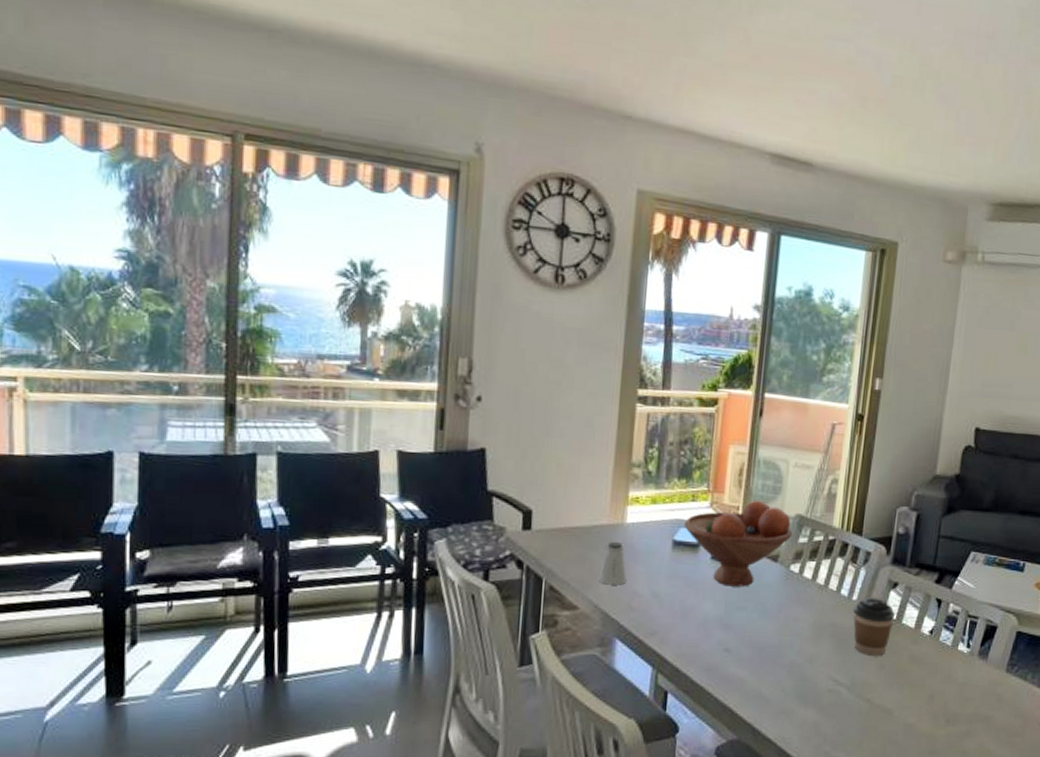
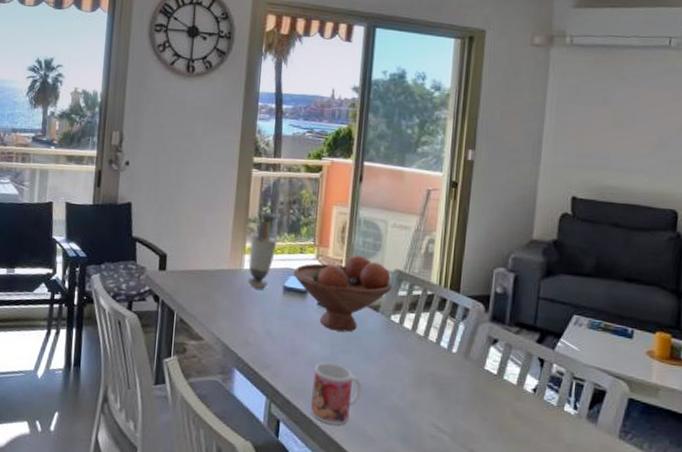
saltshaker: present [598,542,627,585] -> none [220,284,244,322]
vase: none [630,455,666,544] -> present [247,212,277,288]
mug: none [702,622,758,690] -> present [311,362,362,425]
coffee cup: present [853,597,895,656] -> none [453,351,496,408]

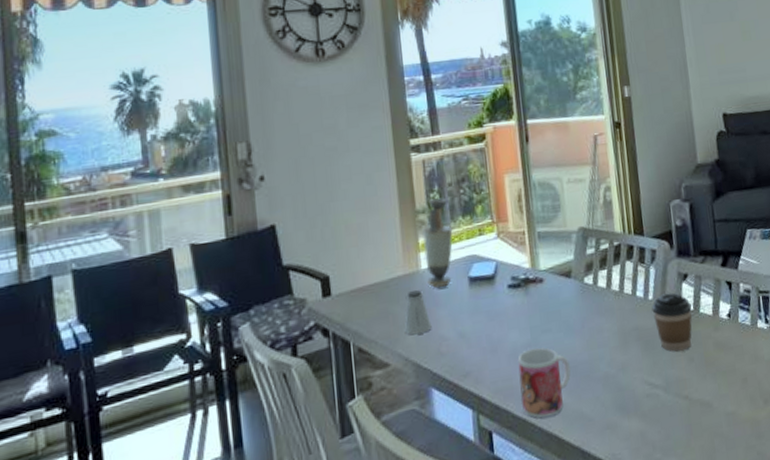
saltshaker: none [220,284,244,322] -> present [404,290,432,335]
fruit bowl: present [293,254,393,332] -> none [476,221,580,312]
coffee cup: none [453,351,496,408] -> present [651,292,692,352]

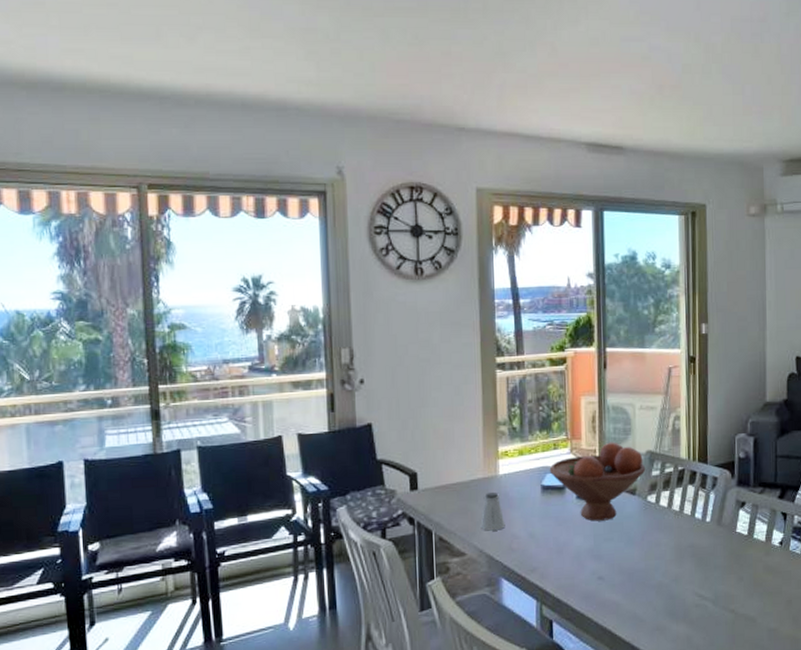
vase: present [422,198,453,288] -> none [502,413,530,492]
fruit bowl: none [476,221,580,312] -> present [549,442,646,521]
mug: present [517,348,571,419] -> none [580,553,628,614]
coffee cup: present [651,292,692,352] -> none [708,517,746,570]

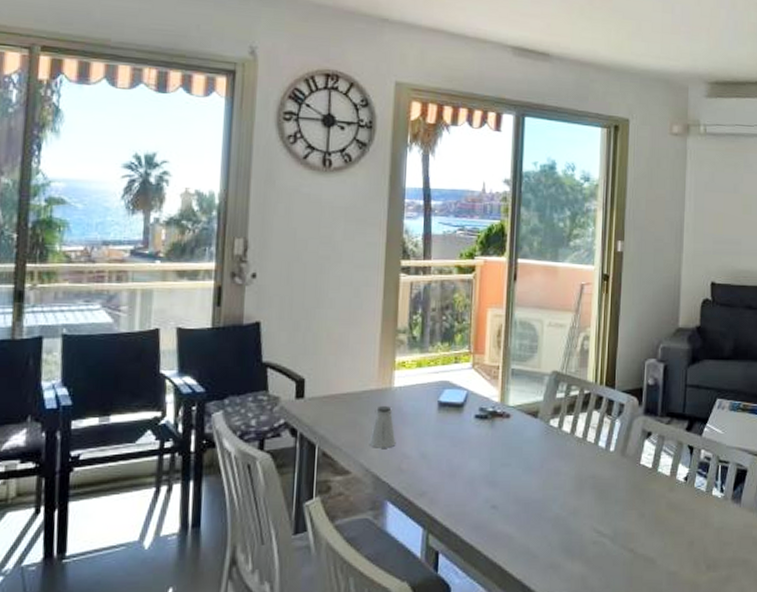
fruit bowl: present [549,442,646,521] -> none [448,359,550,444]

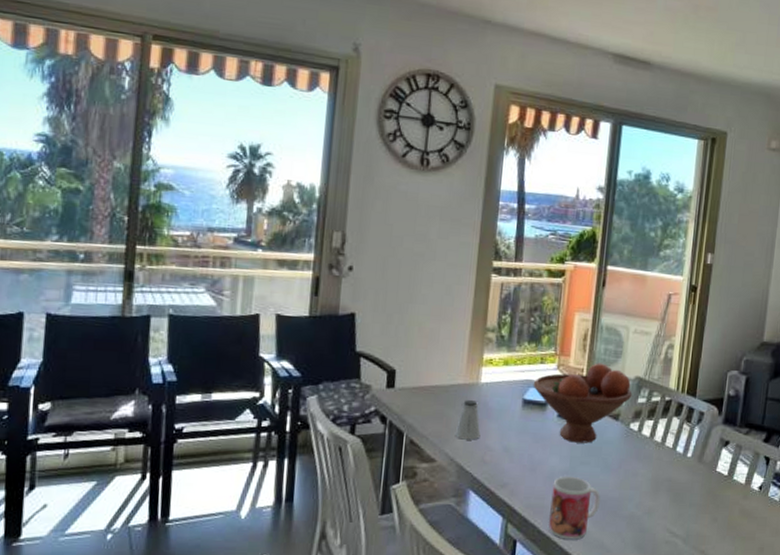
fruit bowl: none [448,359,550,444] -> present [533,363,633,443]
mug: none [471,479,523,547] -> present [548,476,600,540]

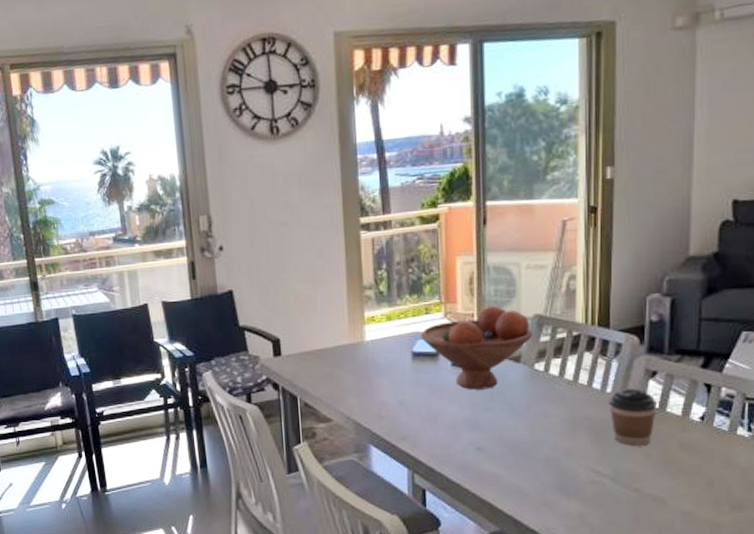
saltshaker: present [454,400,481,440] -> none [347,359,373,398]
mug: present [548,476,600,540] -> none [456,423,510,486]
coffee cup: none [688,454,727,510] -> present [609,388,657,446]

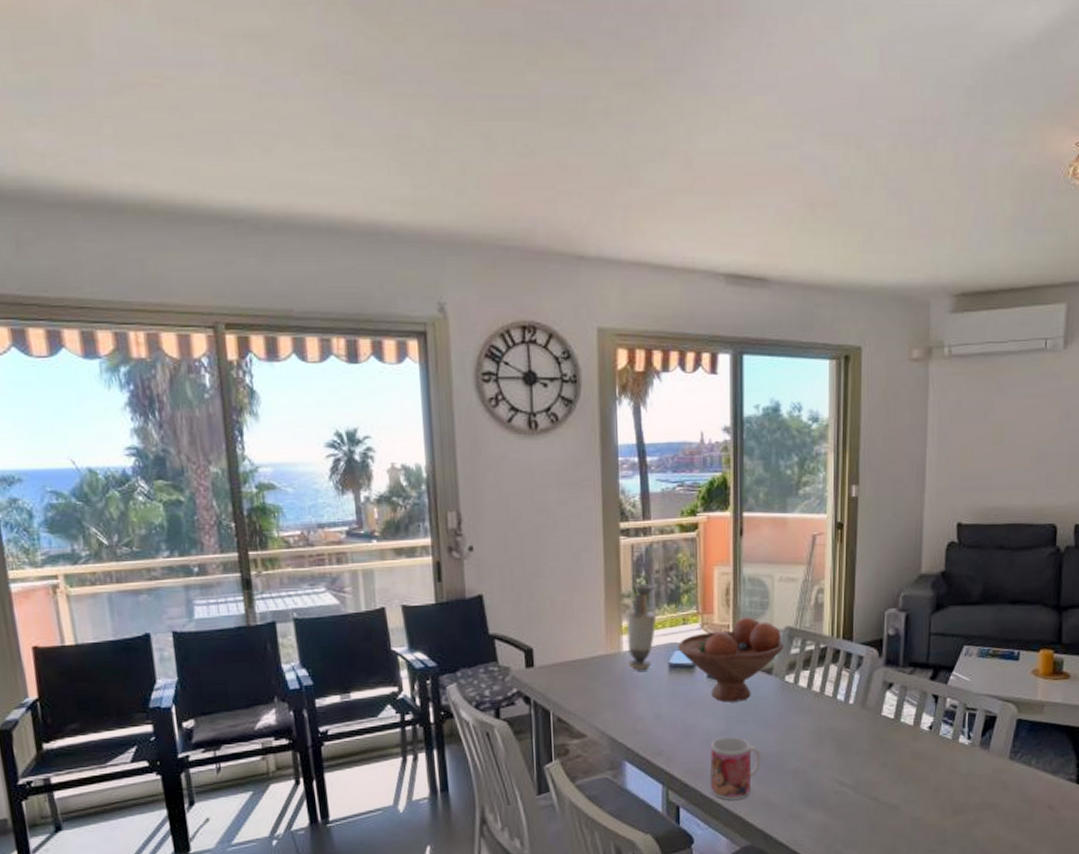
vase: none [368,276,399,358] -> present [626,584,657,670]
mug: none [456,423,510,486] -> present [710,736,761,800]
coffee cup: present [609,388,657,446] -> none [851,699,893,756]

